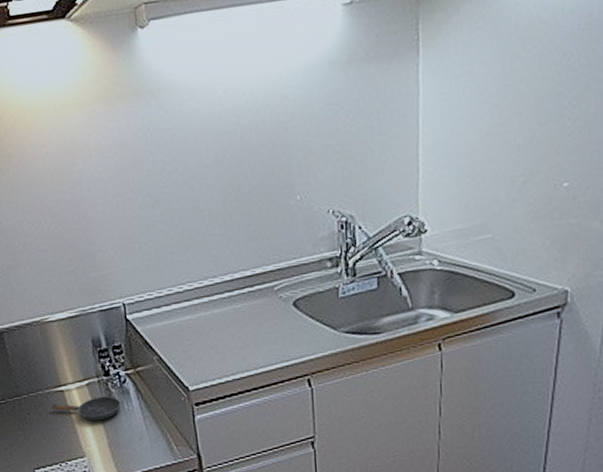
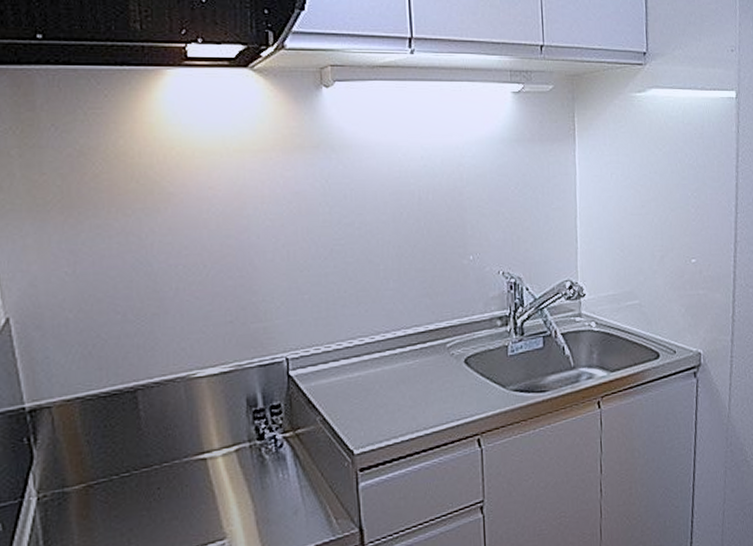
frying pan: present [51,396,120,421] -> none [189,463,274,494]

